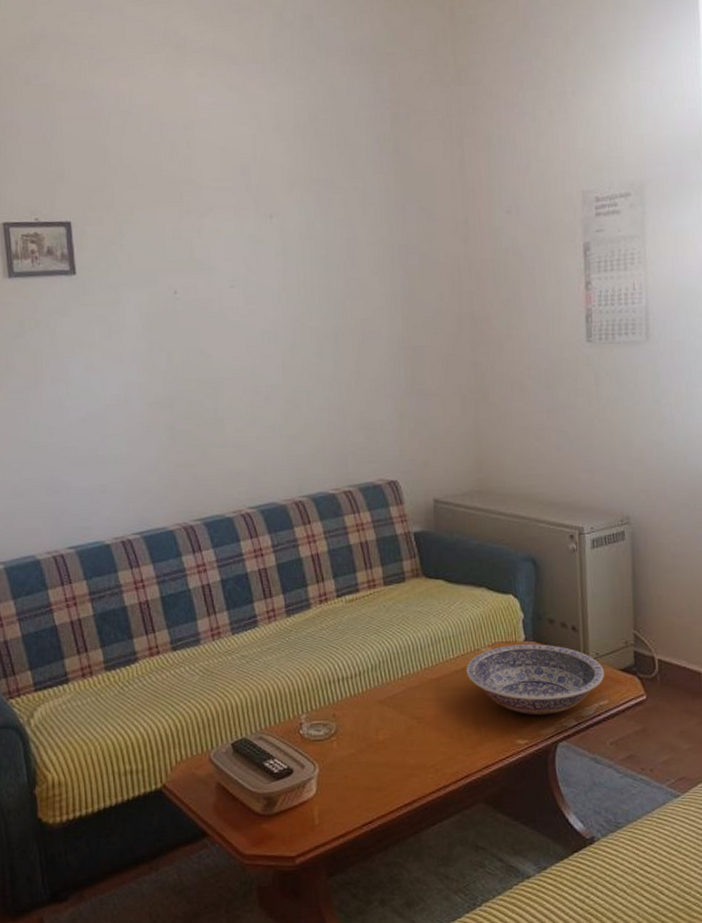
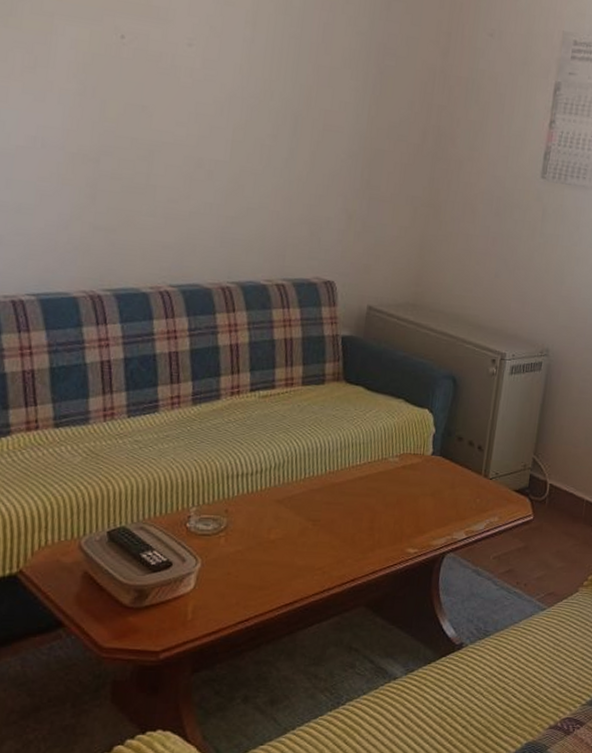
bowl: present [466,644,605,715] -> none [370,457,501,527]

